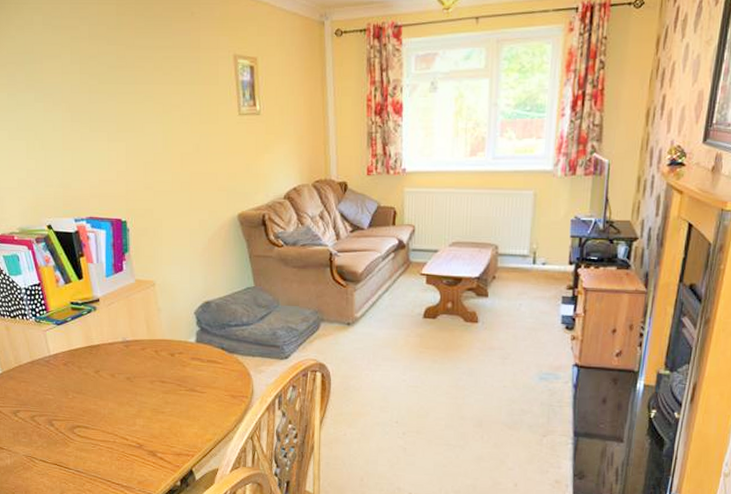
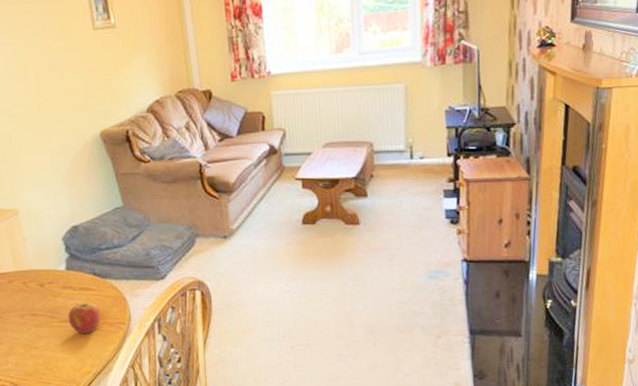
apple: none [194,374,226,404] -> present [68,302,101,335]

